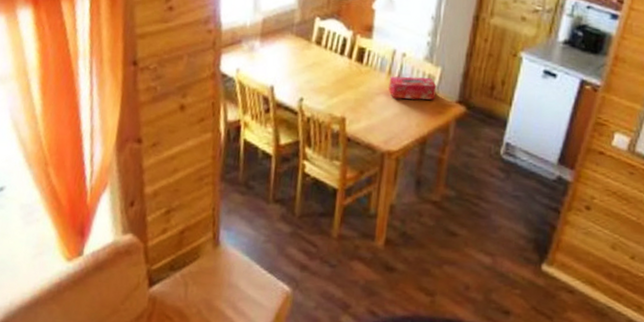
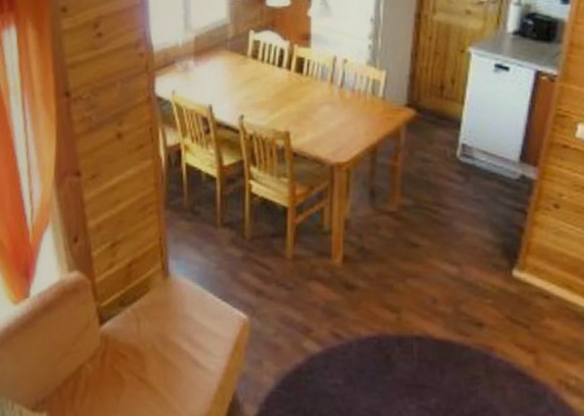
tissue box: present [388,76,437,100] -> none [332,82,383,108]

